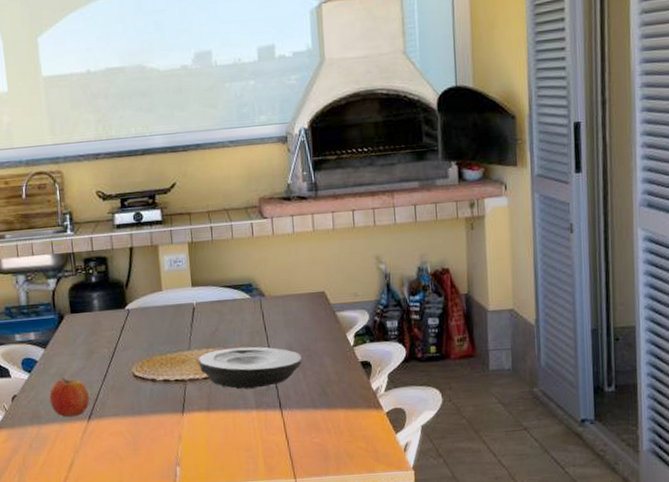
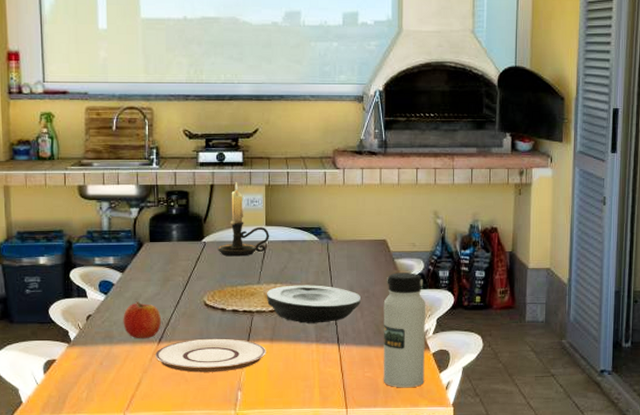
plate: none [85,410,203,450] -> present [154,338,266,373]
candle holder: none [142,241,198,323] -> present [217,181,270,257]
water bottle: none [327,325,380,453] -> present [383,272,425,388]

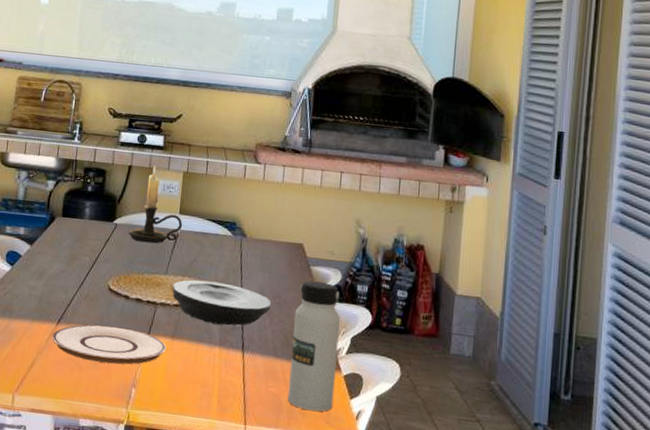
fruit: present [123,301,161,339] -> none [24,277,63,317]

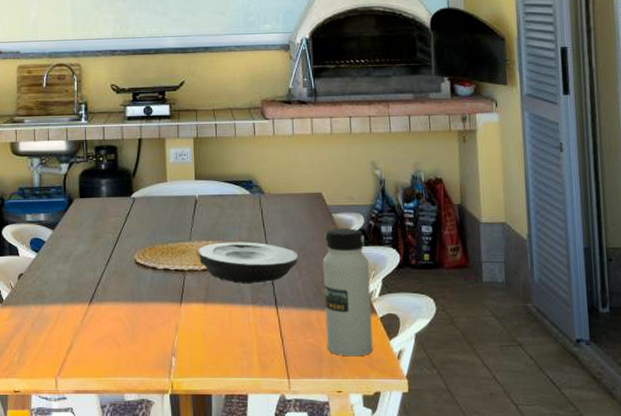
plate: present [51,324,166,365] -> none [85,299,200,336]
candle holder: present [128,165,183,244] -> none [147,134,200,212]

